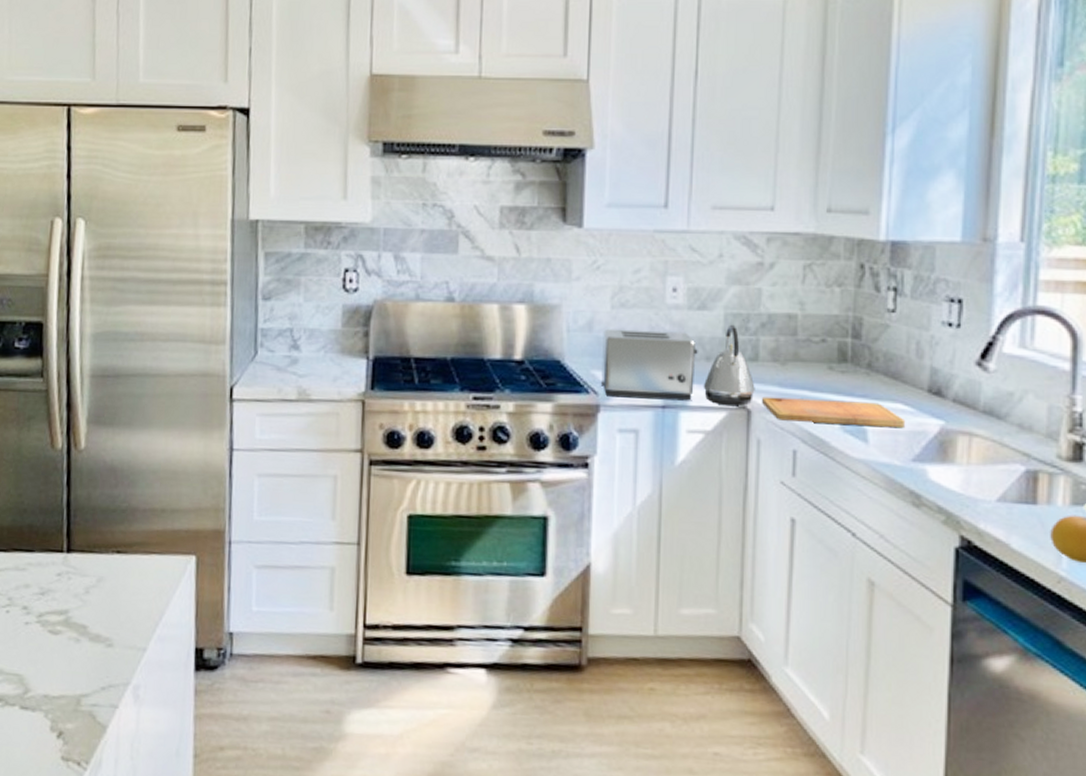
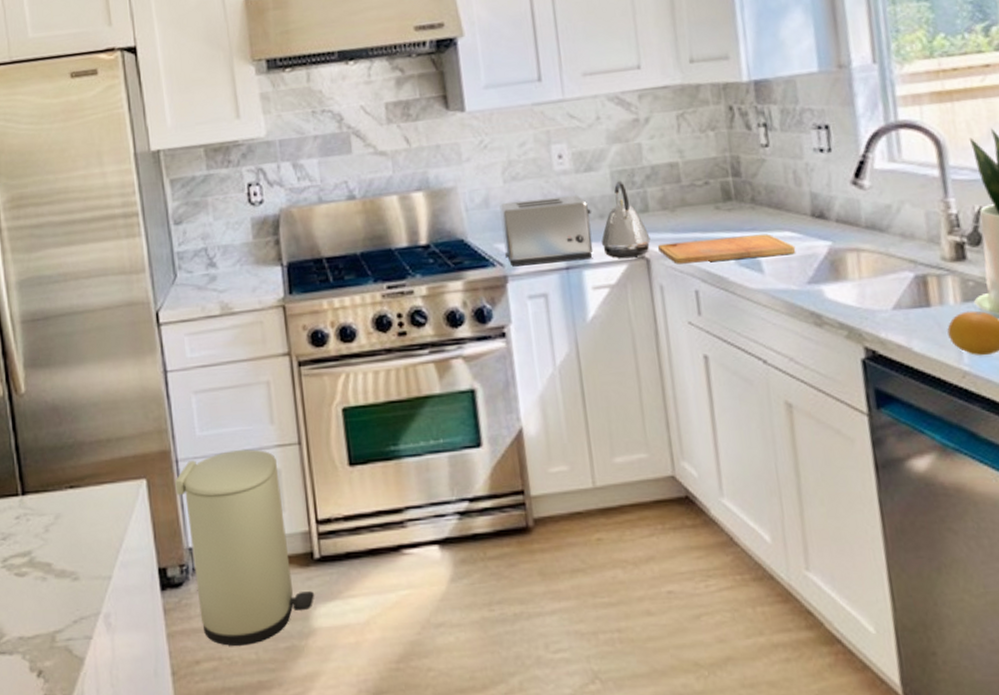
pedal bin: none [224,540,352,739] -> present [175,449,315,646]

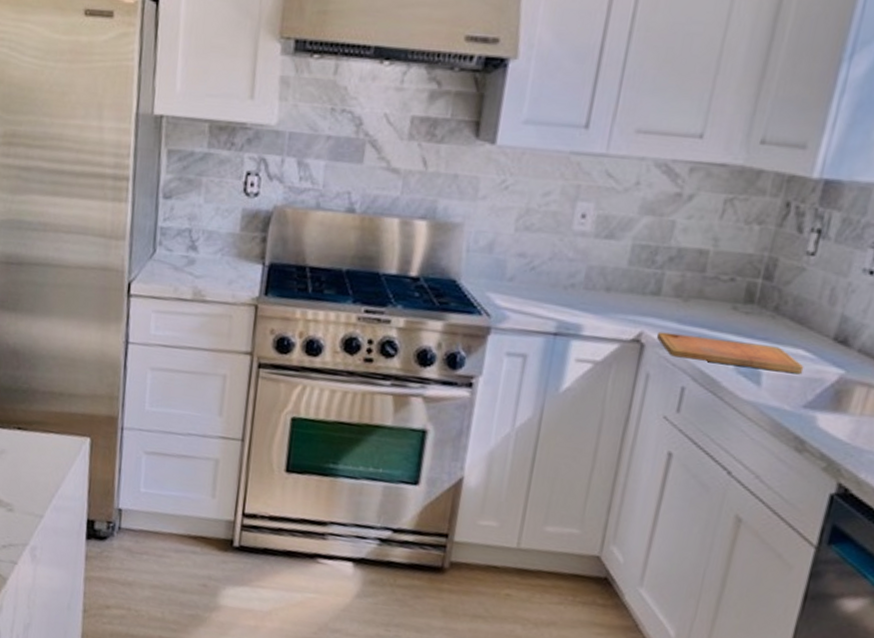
pedal bin: present [175,449,315,646] -> none [116,431,227,605]
toaster: present [499,195,594,266] -> none [494,251,599,330]
kettle: present [600,180,651,259] -> none [598,256,653,340]

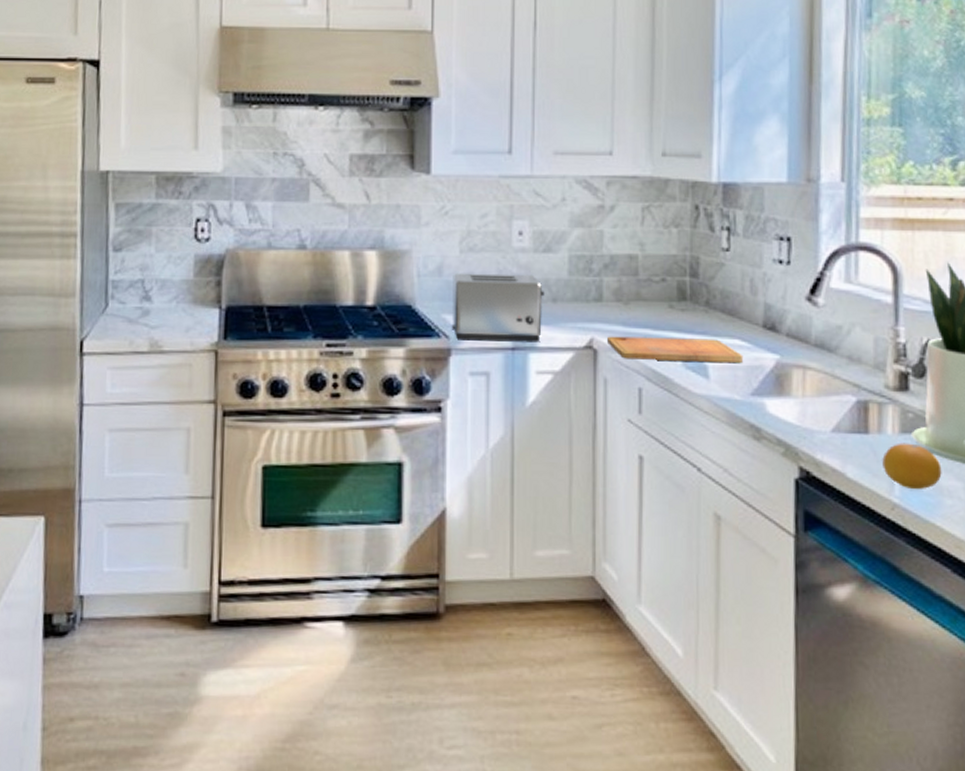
toaster: none [494,251,599,330] -> present [451,273,545,342]

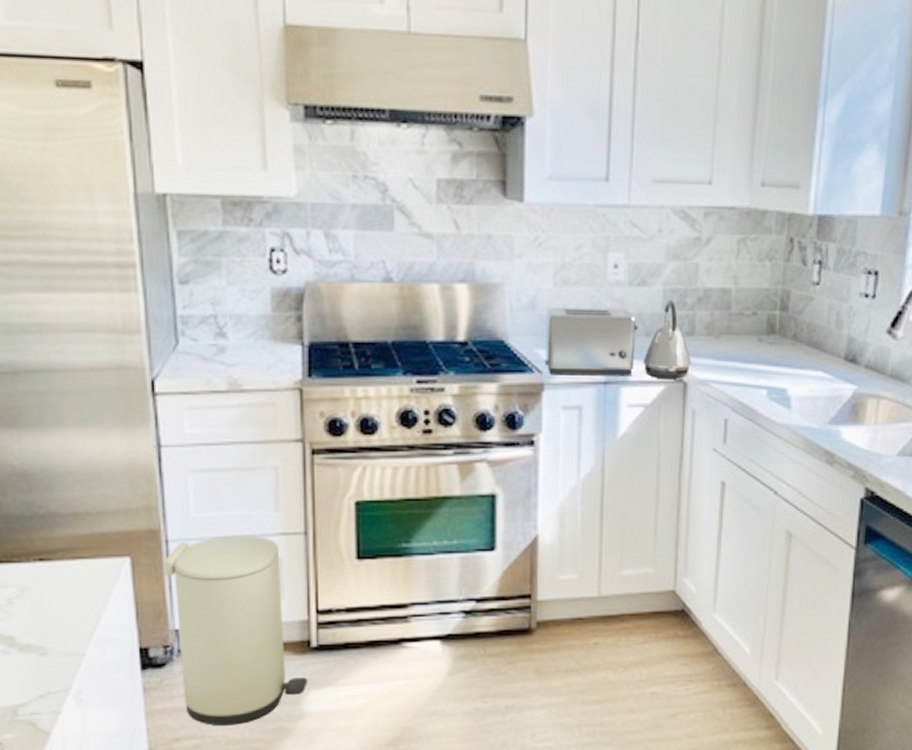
pedal bin: none [74,497,207,706] -> present [164,535,309,725]
kettle: none [550,266,600,347] -> present [643,300,691,380]
cutting board: present [606,336,744,362] -> none [696,369,824,393]

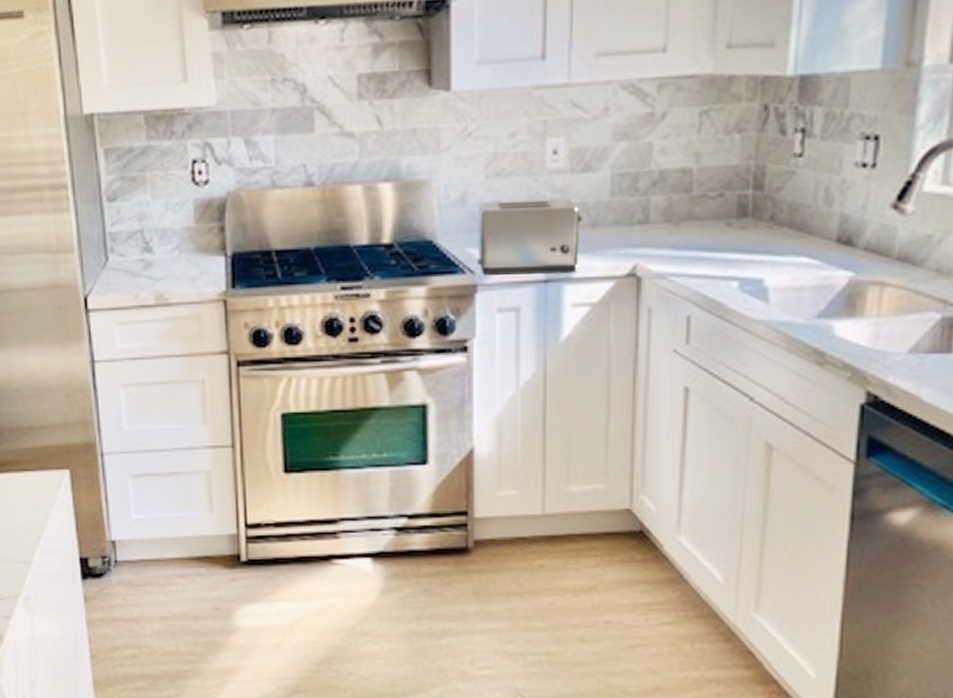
pedal bin: present [164,535,309,725] -> none [100,448,239,637]
kettle: present [643,300,691,380] -> none [588,185,646,275]

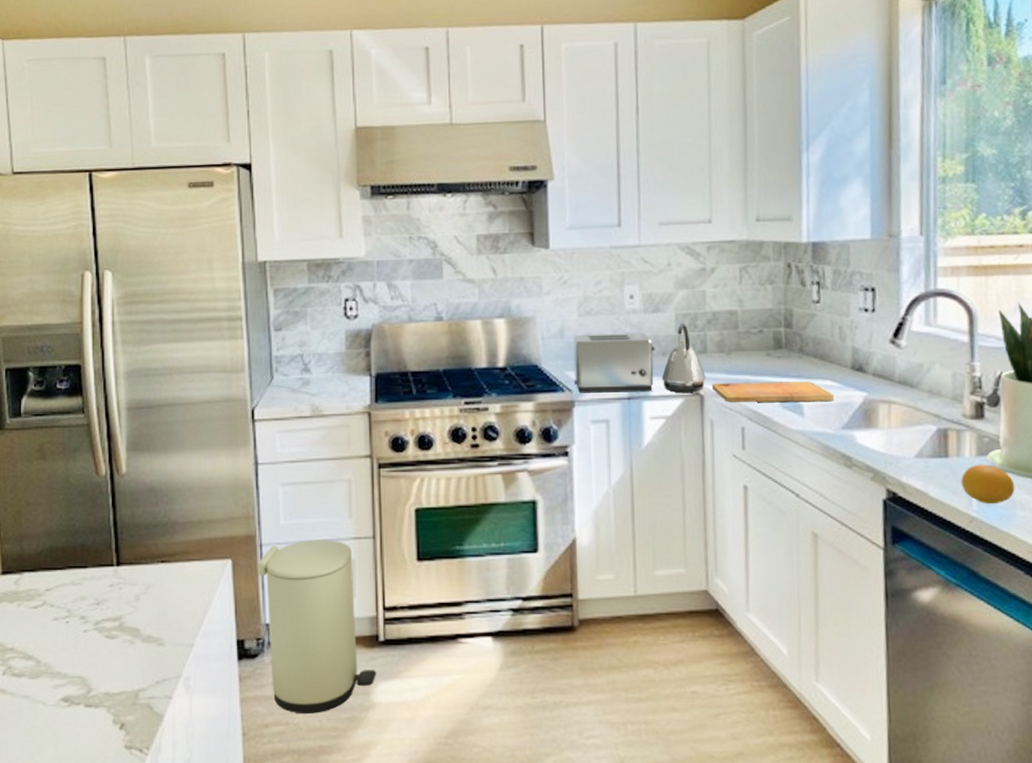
pedal bin: none [100,448,239,637] -> present [258,540,377,713]
kettle: none [588,185,646,275] -> present [661,323,706,394]
cutting board: none [652,258,811,286] -> present [711,381,835,403]

